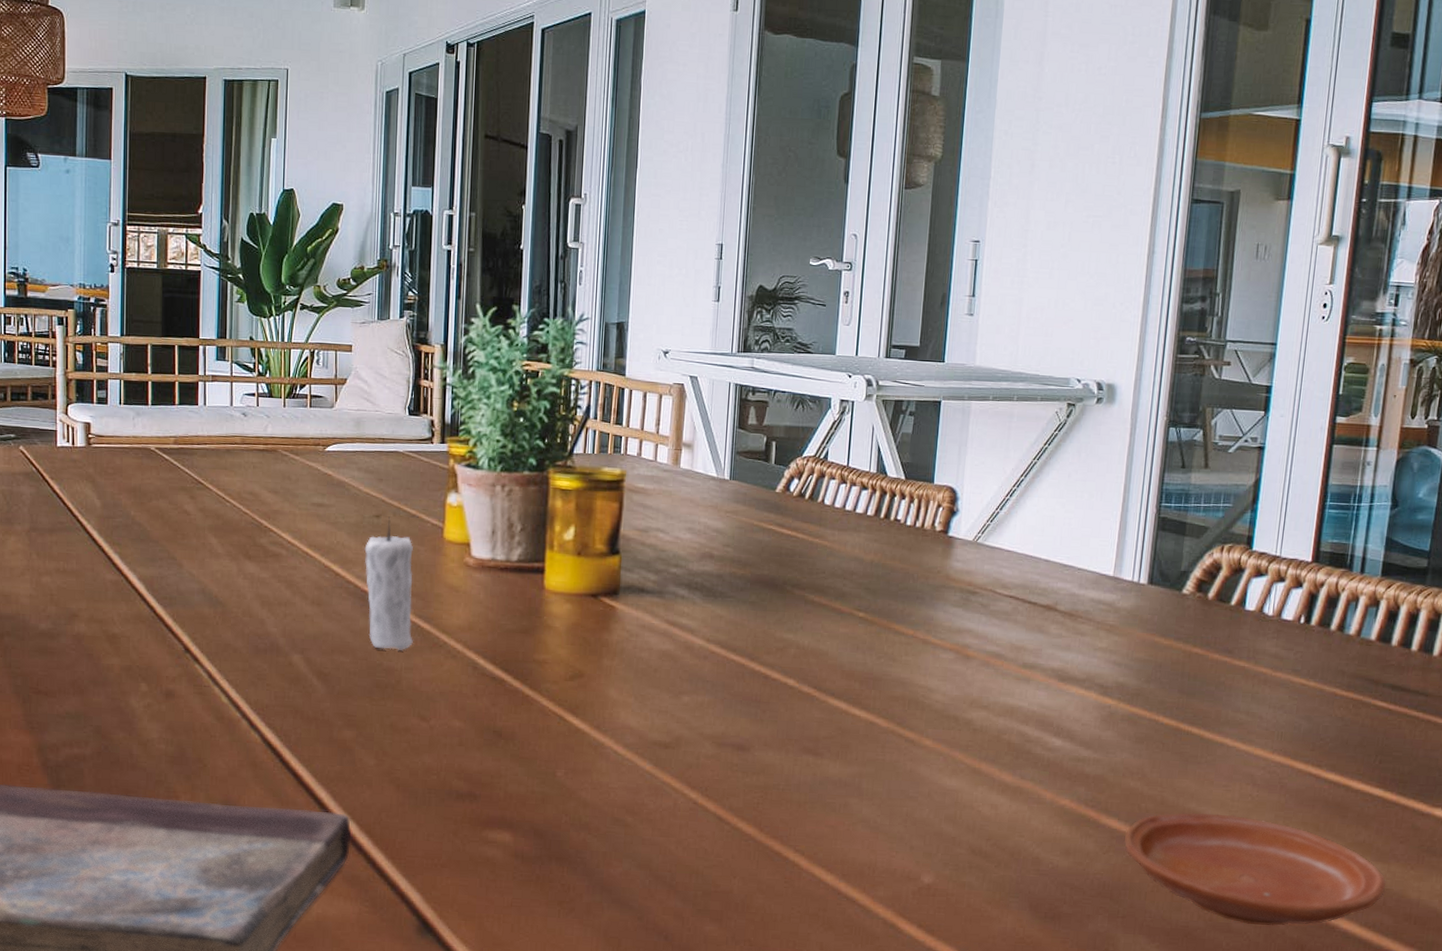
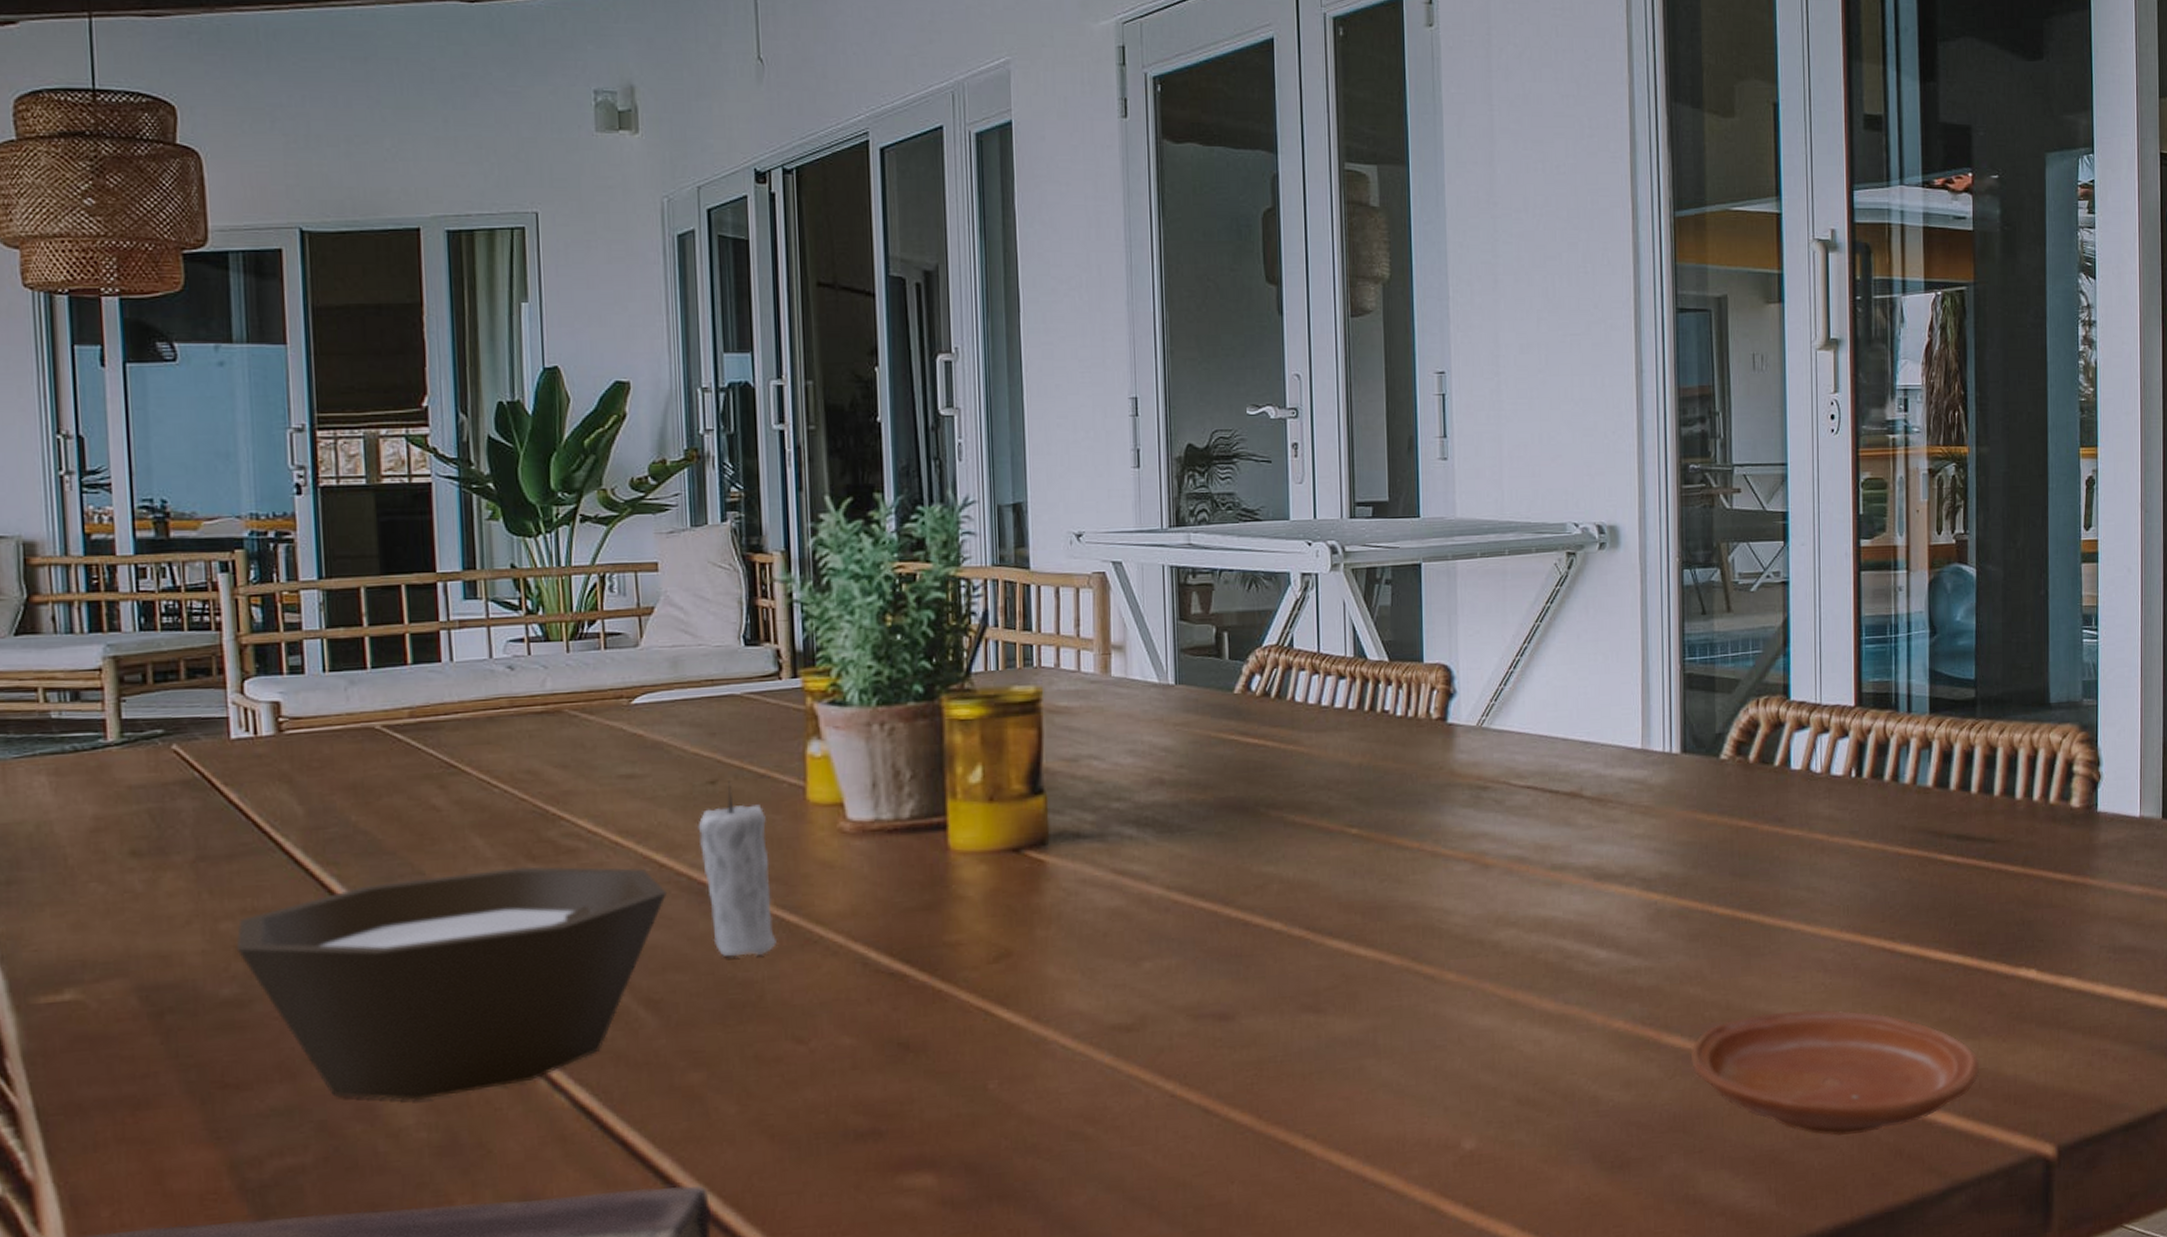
bowl: none [51,562,339,722] -> present [236,866,667,1101]

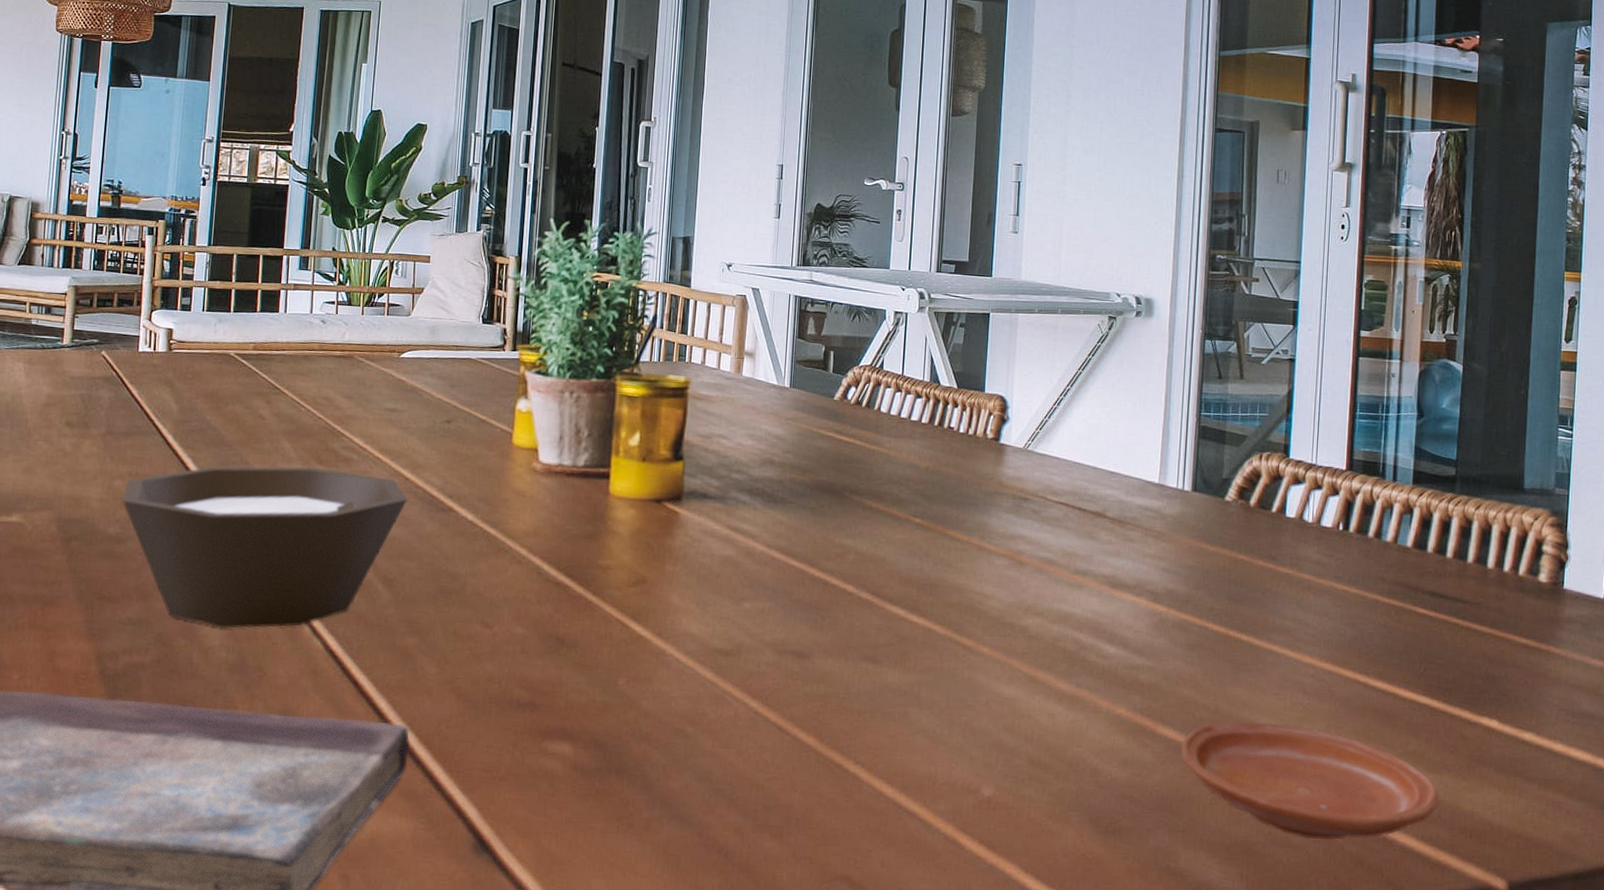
candle: present [698,780,777,957] -> none [434,422,482,556]

